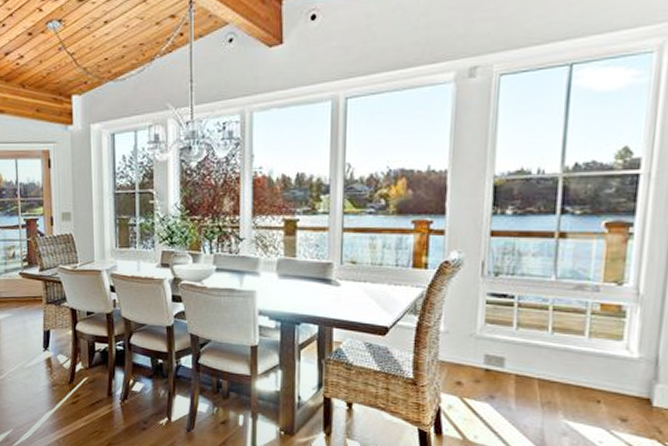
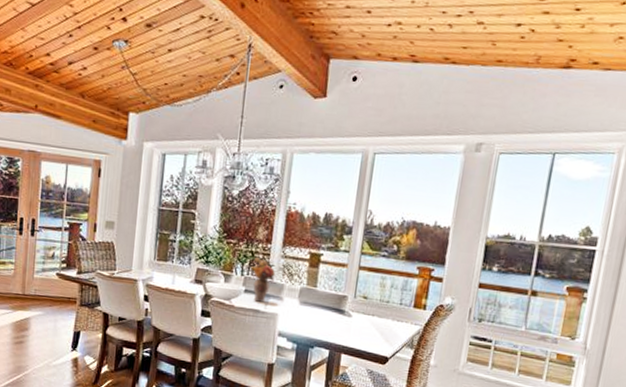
flower arrangement: none [219,231,248,280] -> present [250,256,276,302]

